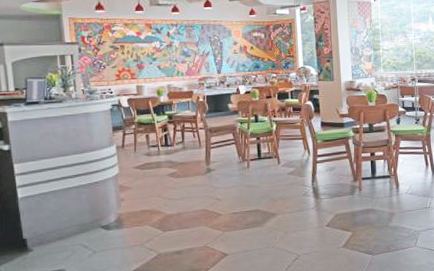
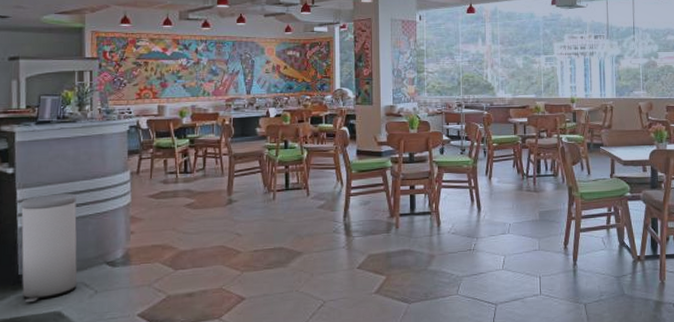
pedal bin: none [19,166,77,263] -> present [21,193,78,303]

